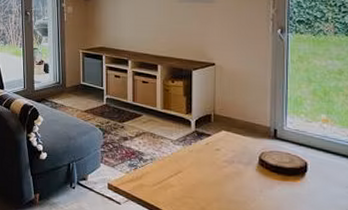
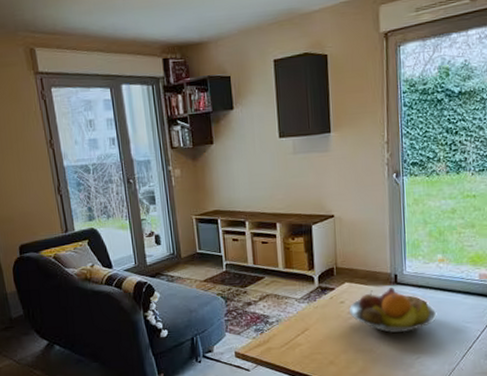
fruit bowl: none [224,142,318,190] -> present [348,288,437,333]

